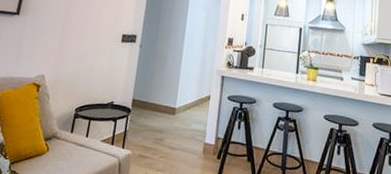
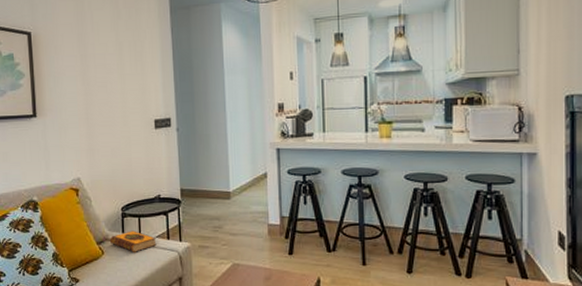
hardback book: none [57,131,101,154] -> present [109,230,157,252]

